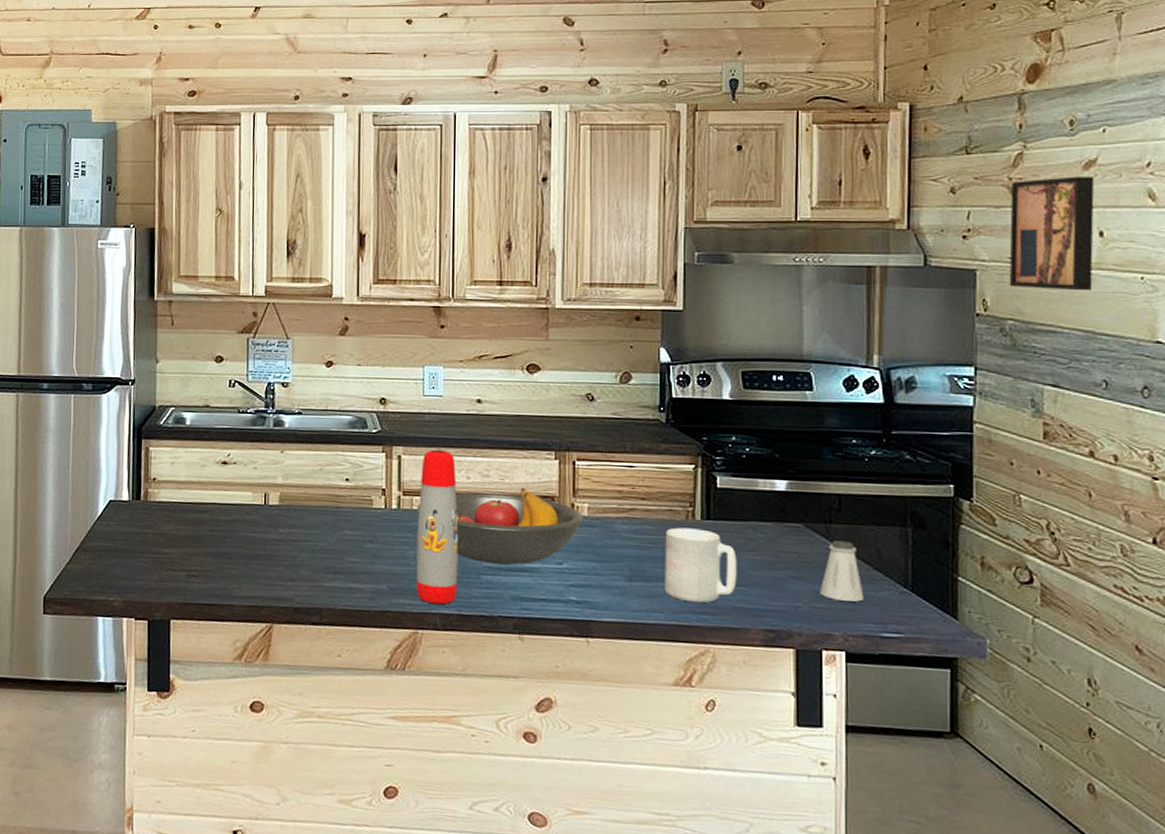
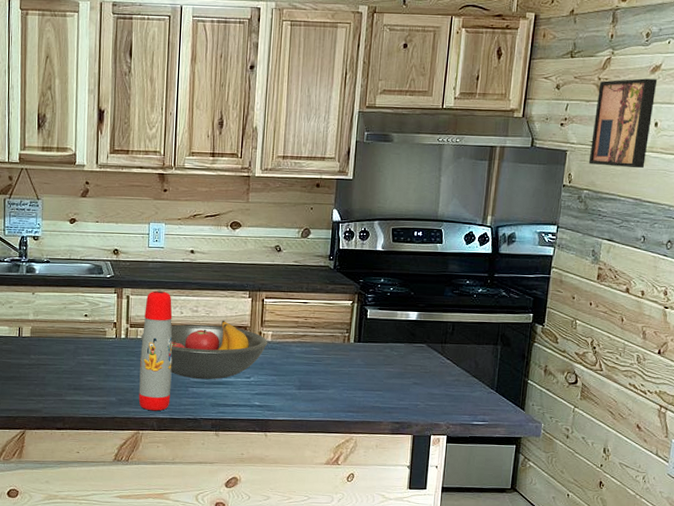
mug: present [665,527,737,603] -> none [324,348,378,404]
saltshaker: present [819,540,864,602] -> none [433,356,464,400]

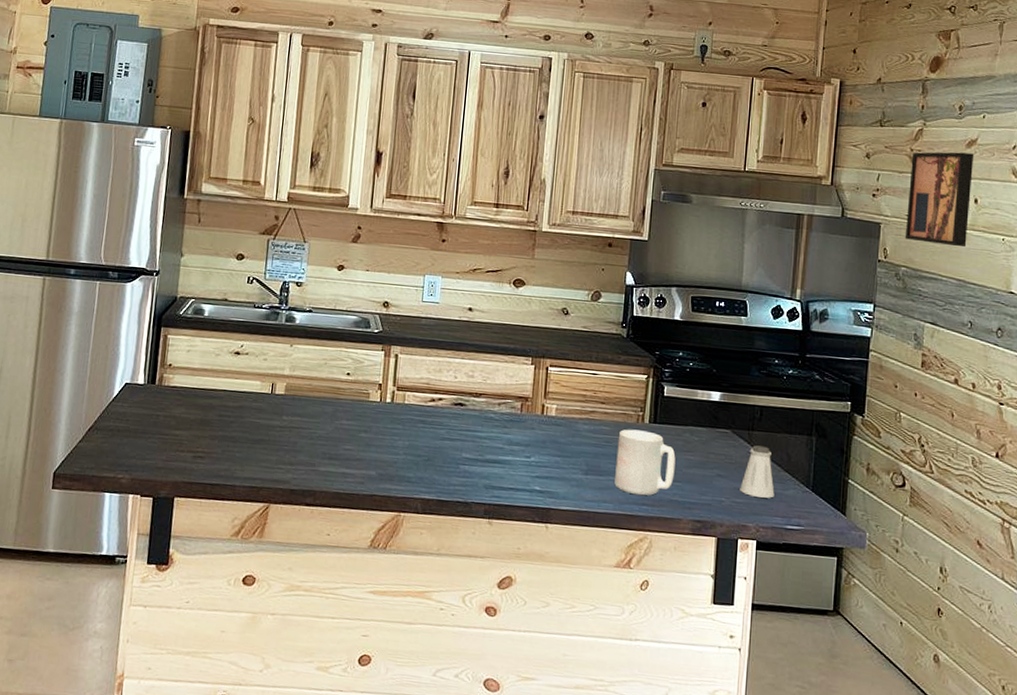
water bottle: present [138,291,173,411] -> none [402,350,446,491]
fruit bowl: present [141,320,268,380] -> none [409,388,552,457]
mug: none [324,348,378,404] -> present [614,429,676,496]
saltshaker: none [433,356,464,400] -> present [740,445,775,498]

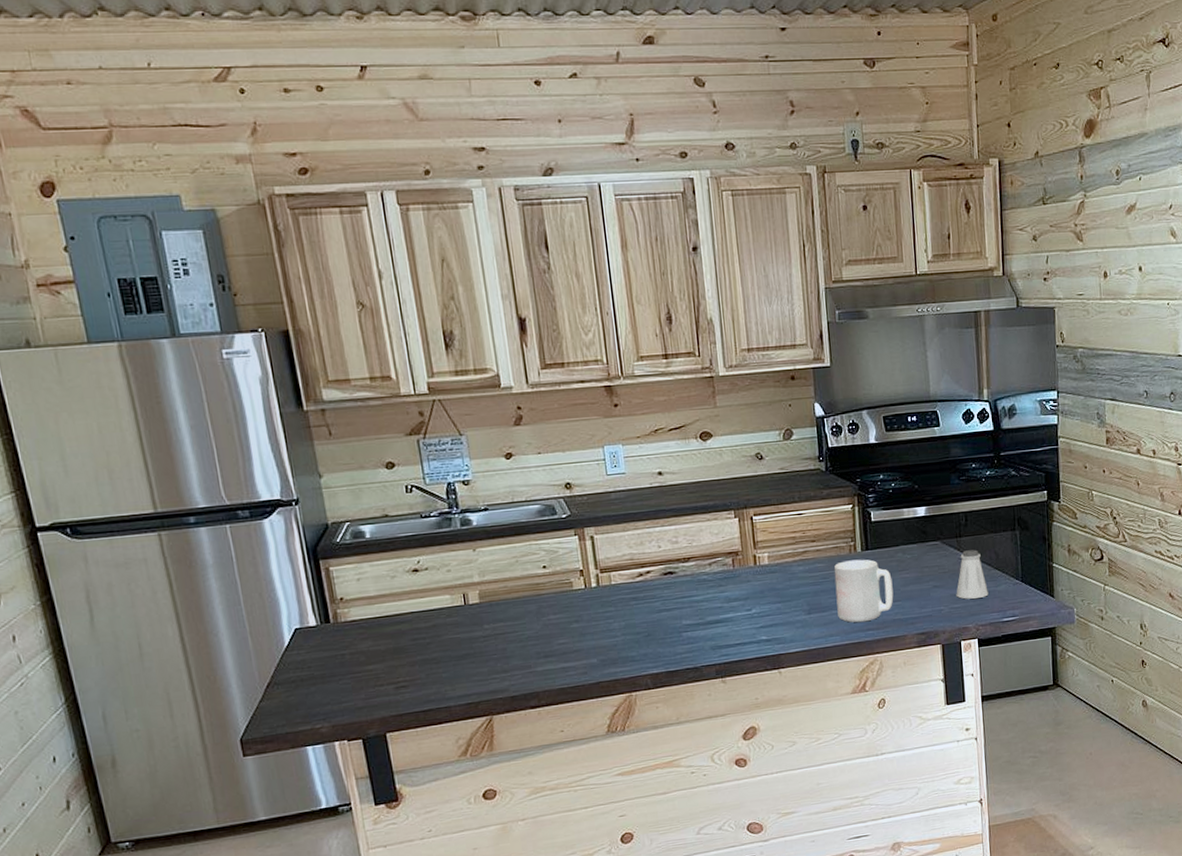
wall art: present [904,152,974,248] -> none [1076,219,1136,320]

